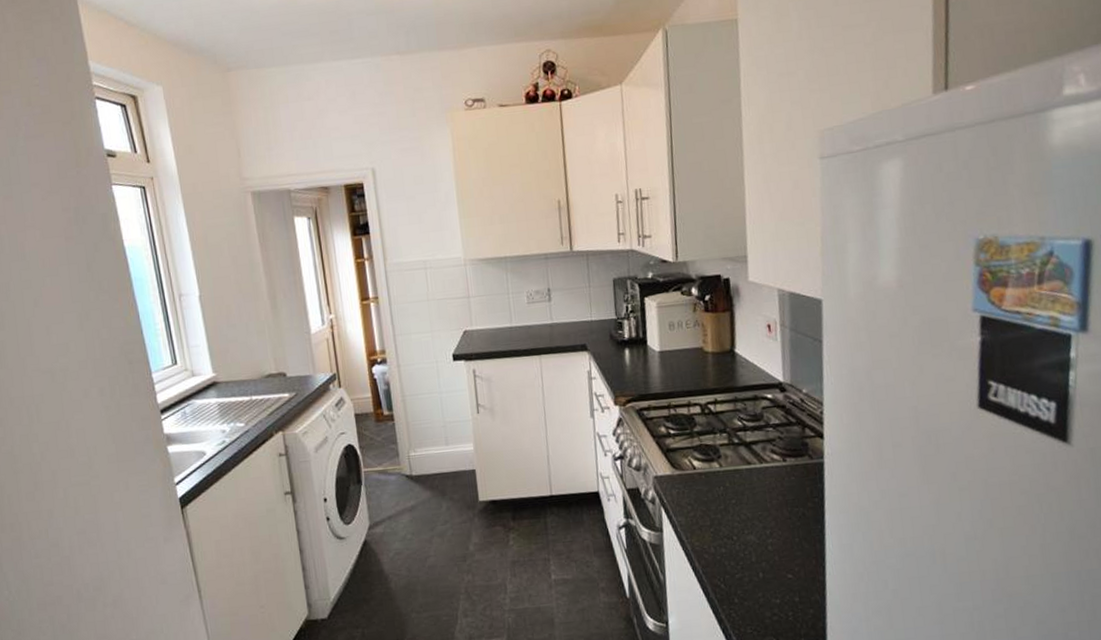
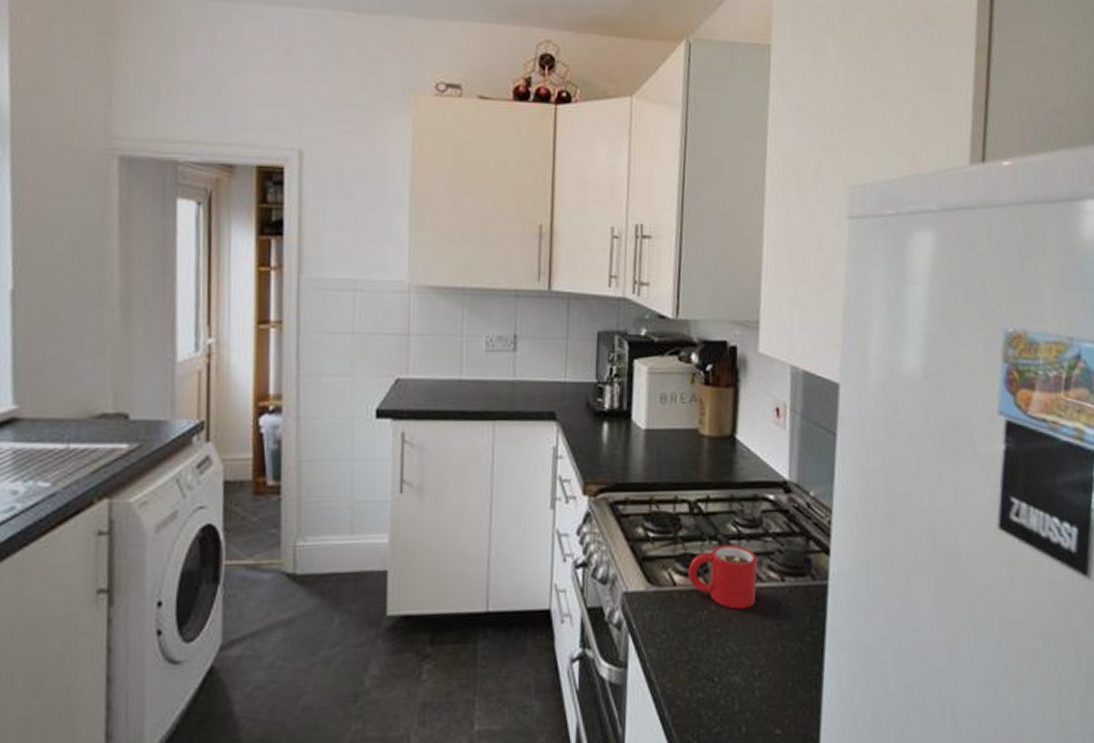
mug: none [704,435,763,485] -> present [688,544,758,610]

